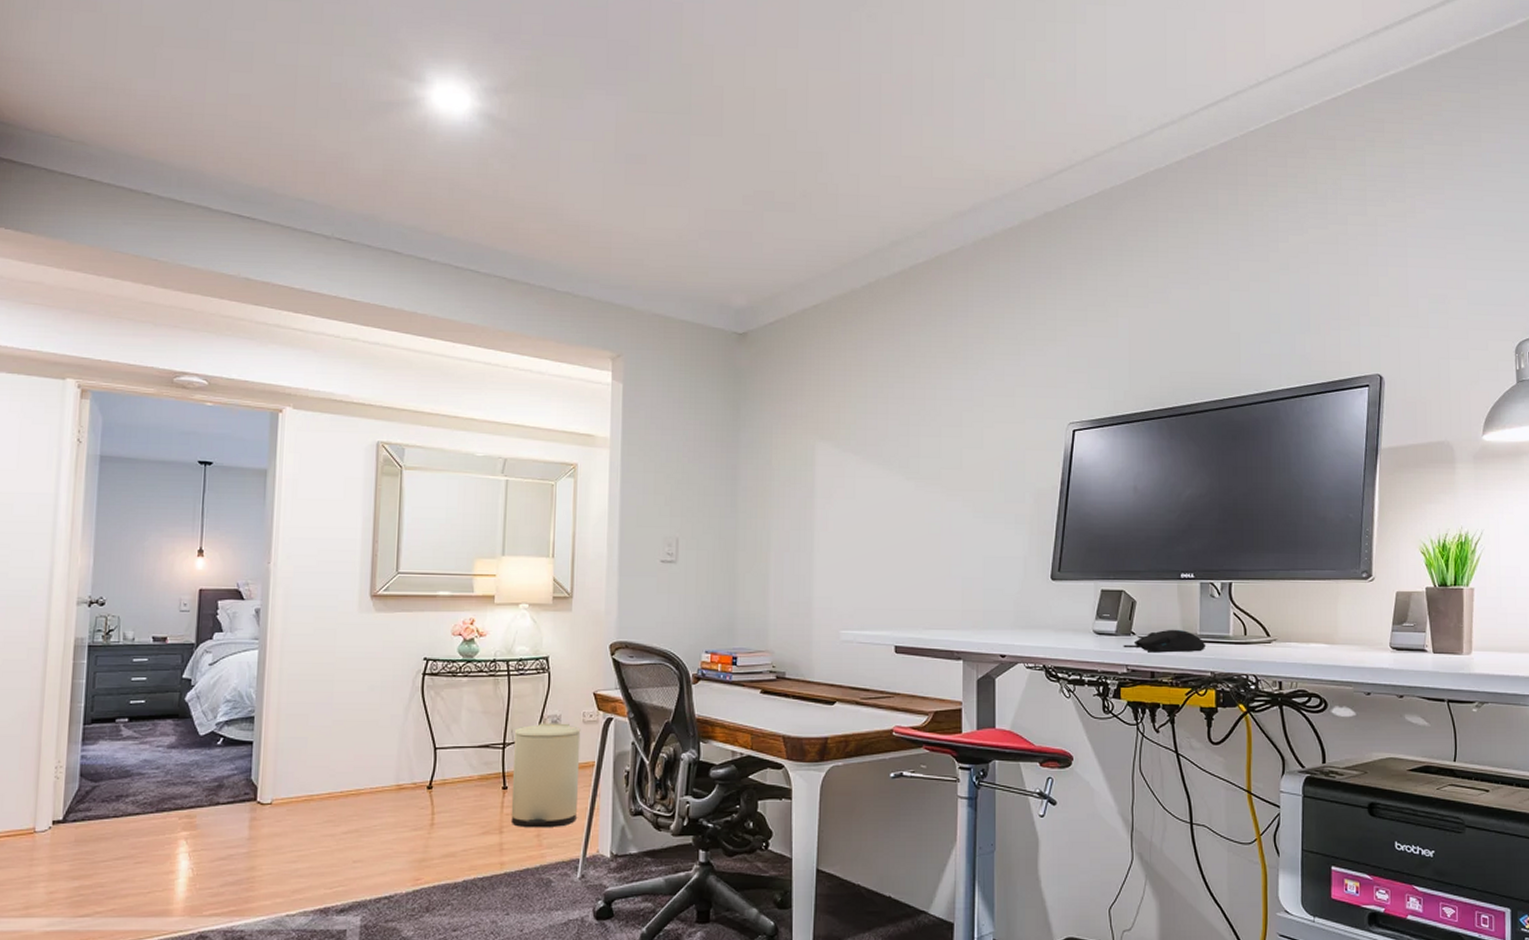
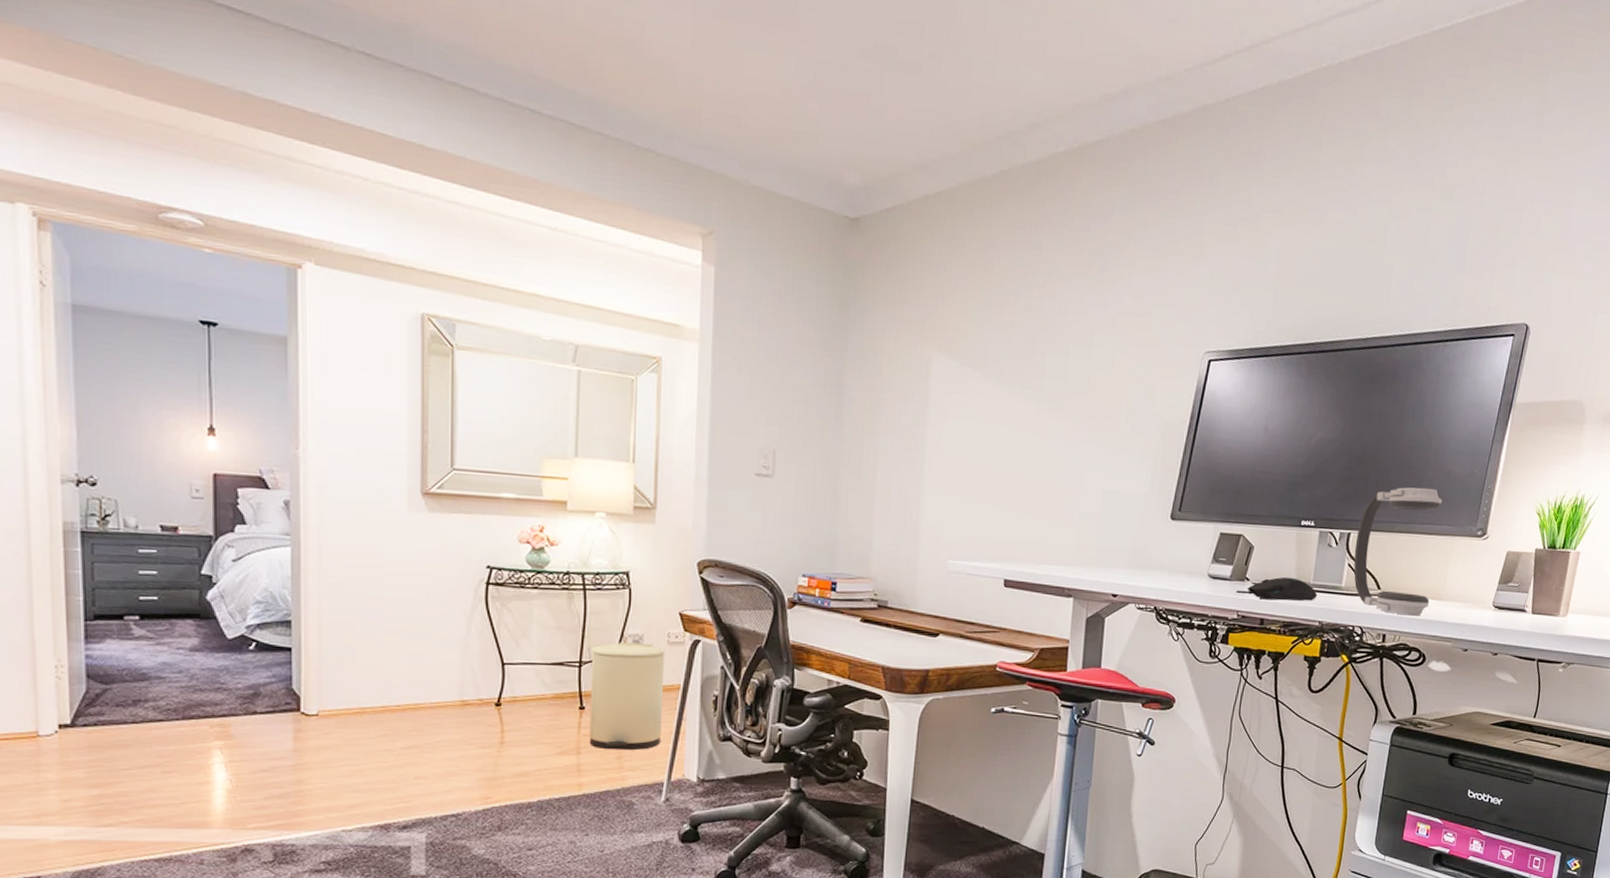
headphones: none [1238,534,1322,661] -> present [1353,487,1443,616]

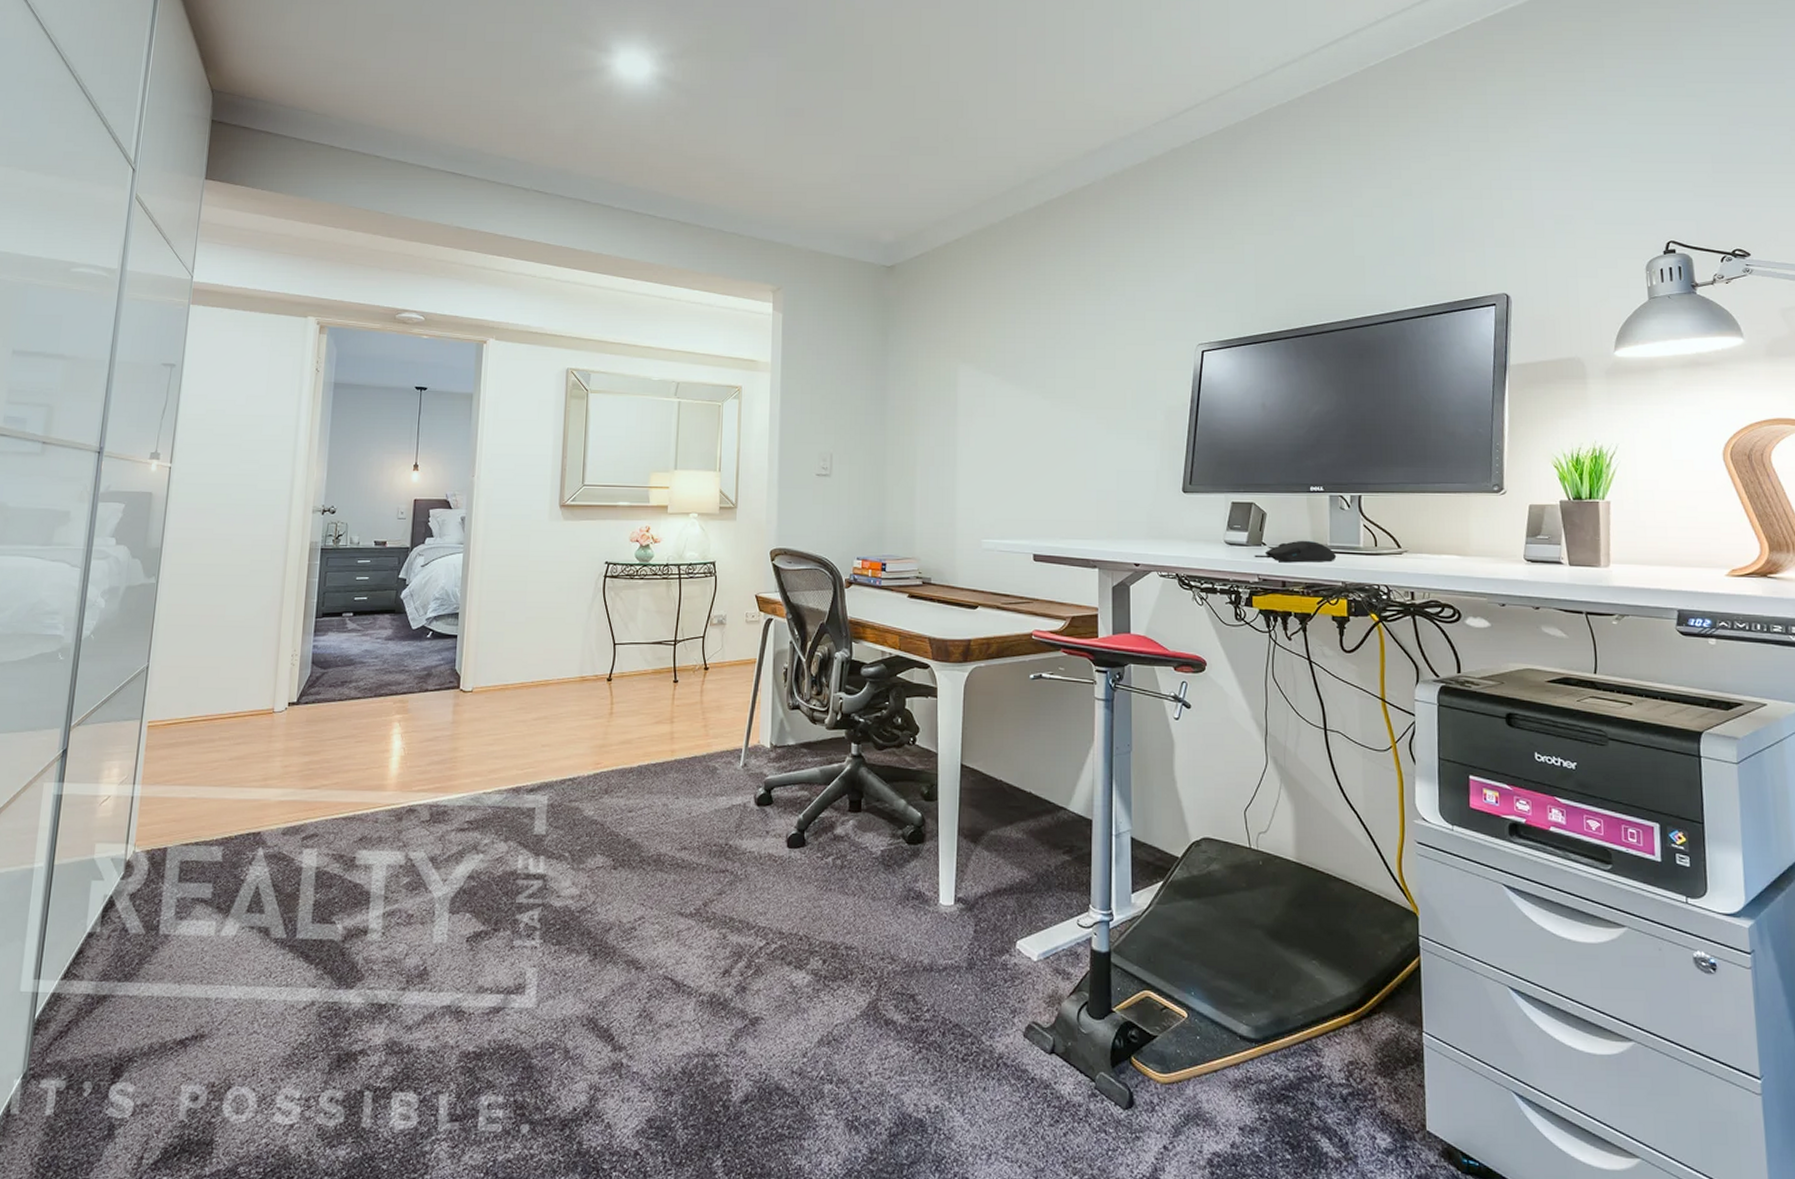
pedal bin: present [589,642,665,750] -> none [681,622,744,718]
headphones: present [1353,487,1443,616] -> none [1367,449,1454,573]

